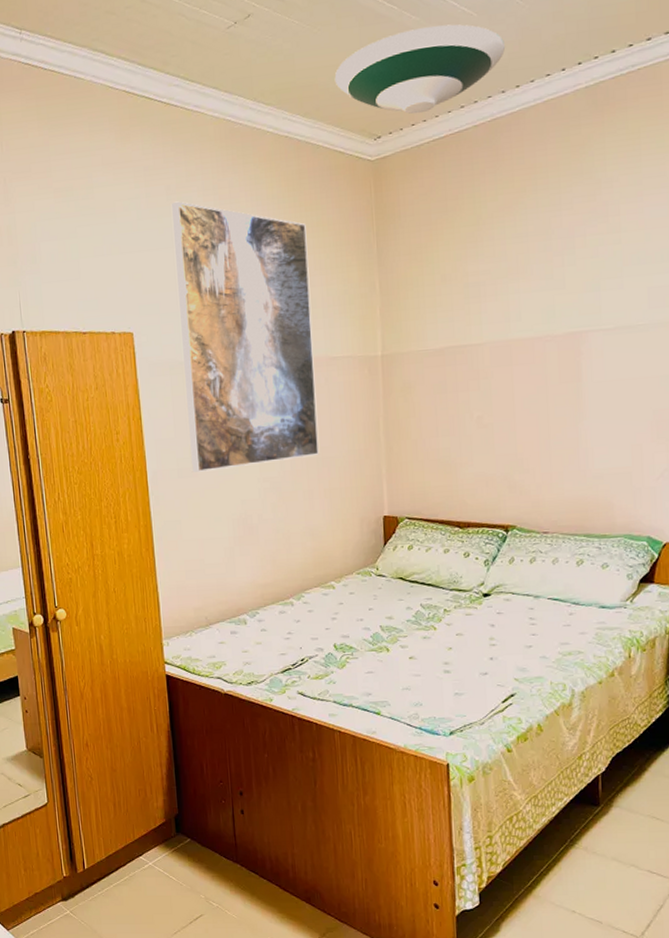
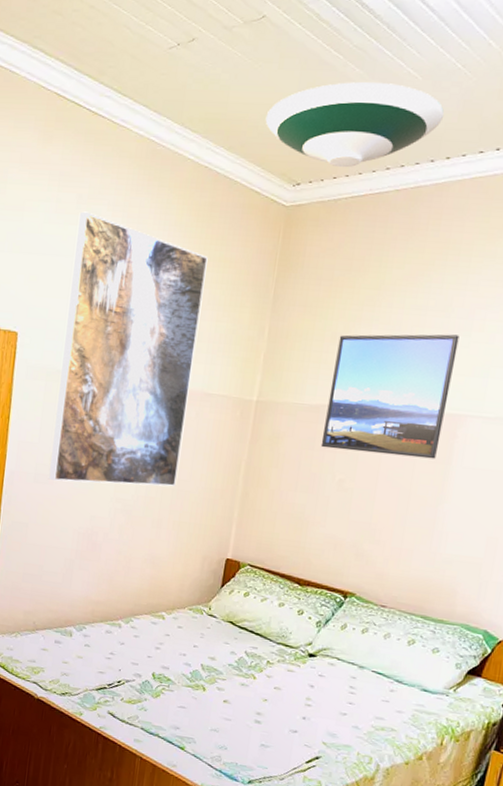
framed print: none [449,254,567,389] -> present [320,334,460,459]

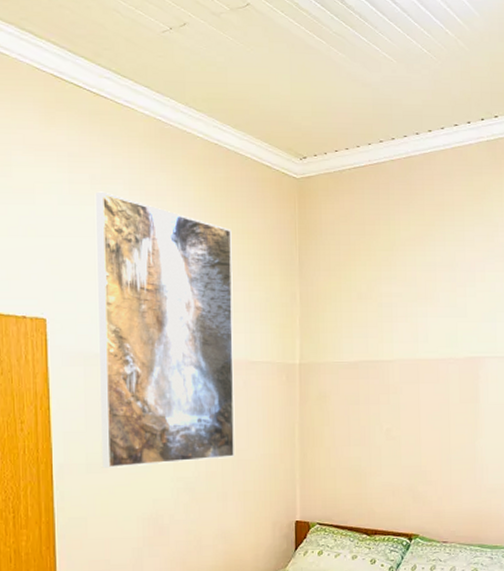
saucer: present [265,82,445,168] -> none [265,64,421,142]
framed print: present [320,334,460,459] -> none [364,286,467,401]

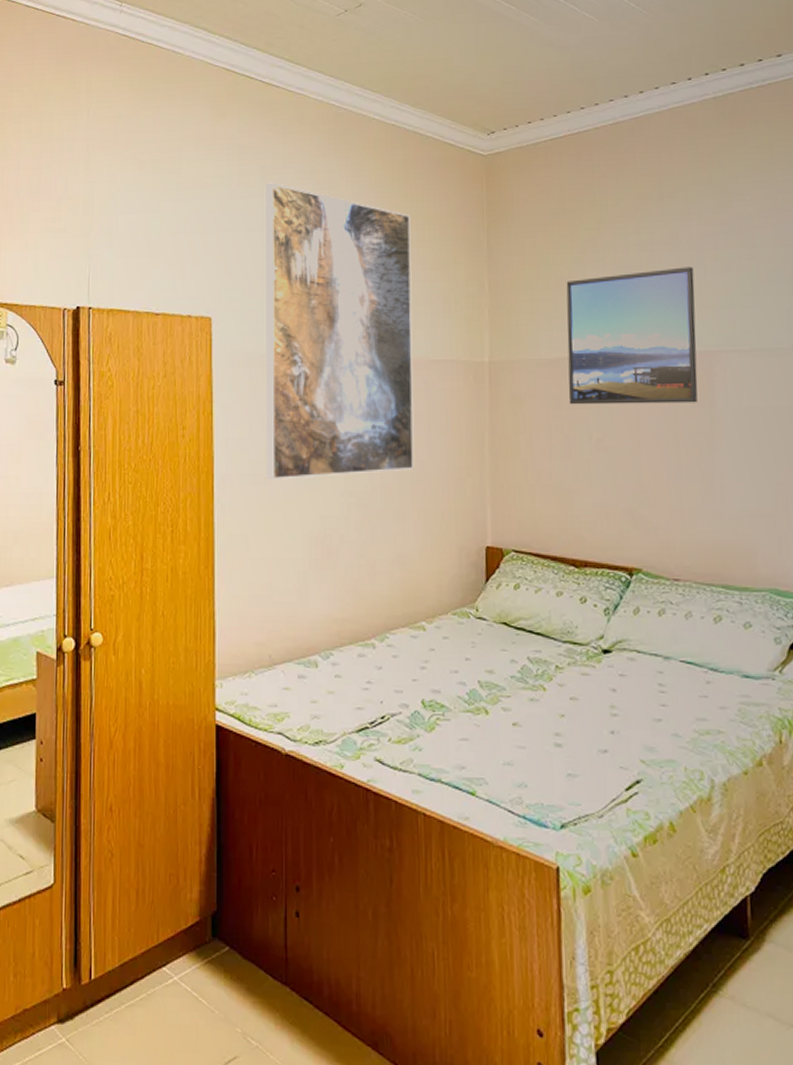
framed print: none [364,286,467,401] -> present [566,267,698,405]

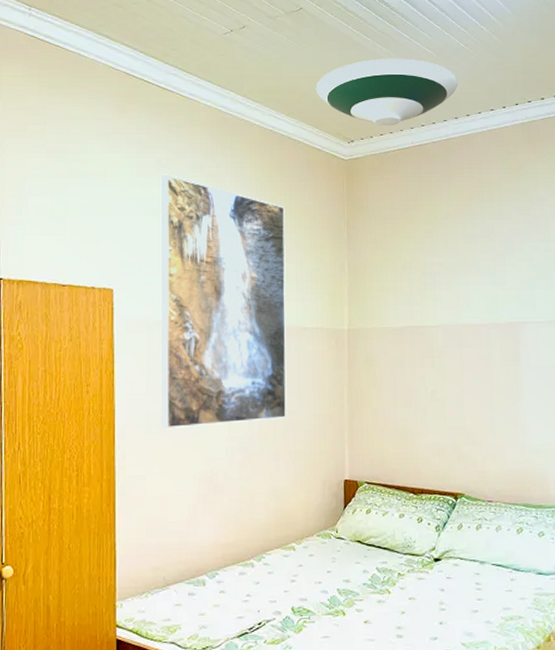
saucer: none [447,27,629,112] -> present [316,59,459,126]
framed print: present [566,267,698,405] -> none [409,256,508,365]

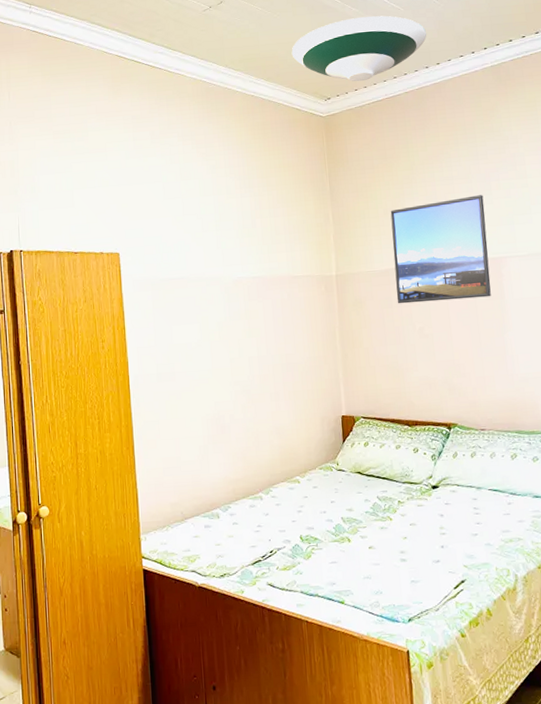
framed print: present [160,174,287,428] -> none [155,144,284,377]
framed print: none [409,256,508,365] -> present [390,195,491,304]

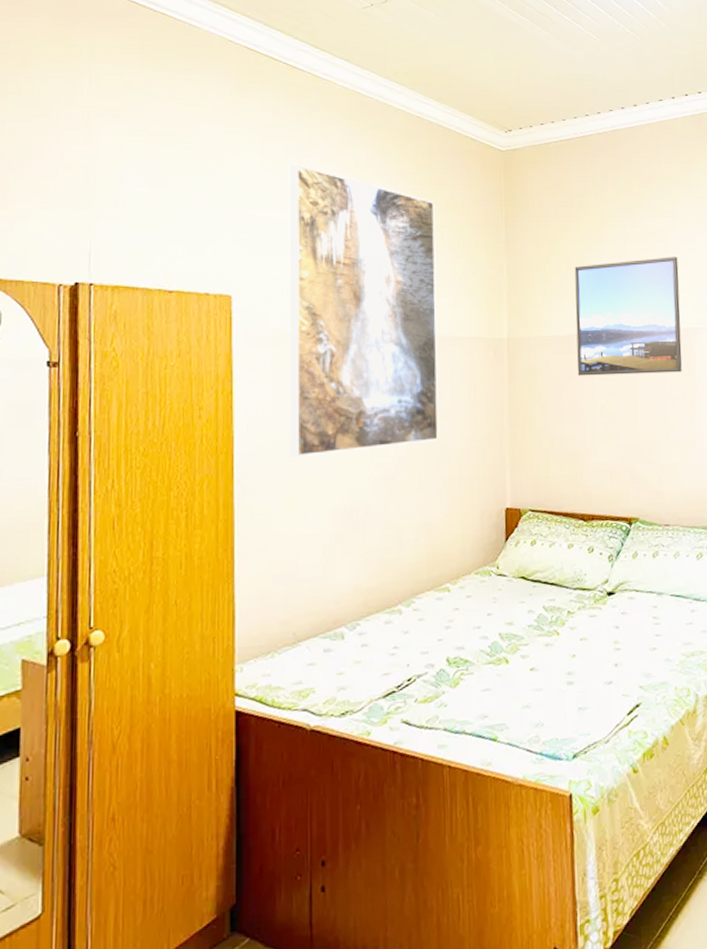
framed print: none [155,144,284,377] -> present [289,163,439,457]
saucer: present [291,15,427,82] -> none [468,42,625,115]

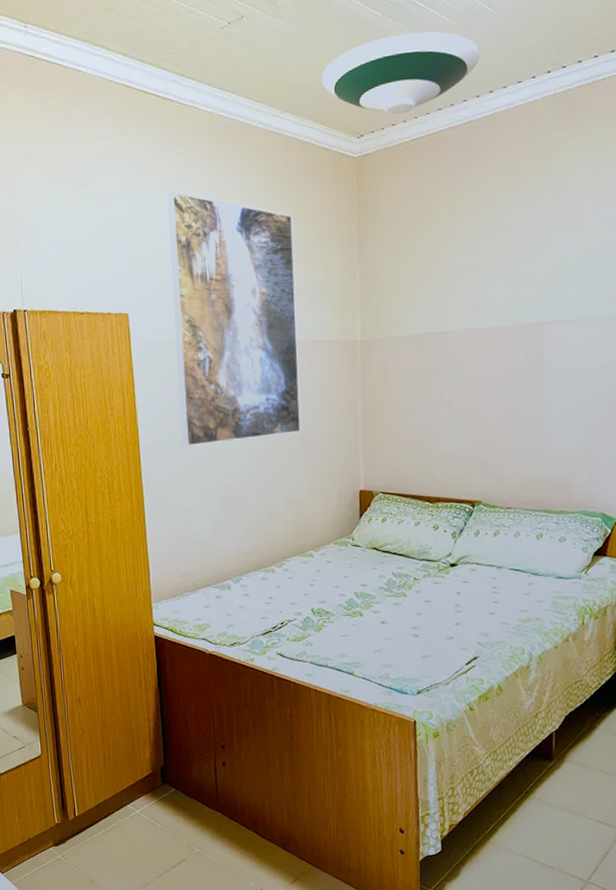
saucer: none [468,42,625,115] -> present [321,31,481,115]
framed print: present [574,257,682,376] -> none [424,250,532,373]

